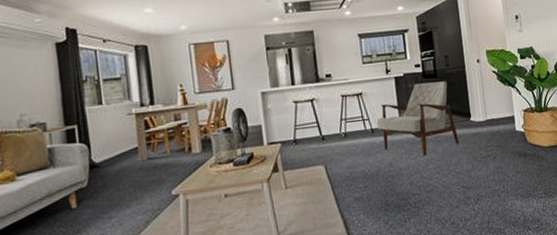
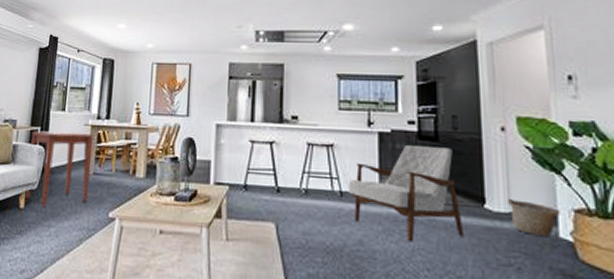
side table: none [68,121,146,202] -> present [25,130,94,207]
basket: none [484,110,516,133] -> present [508,199,560,236]

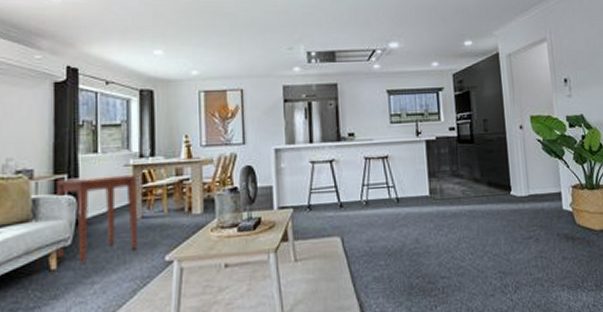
armchair: present [348,144,463,242] -> none [403,148,496,233]
basket: present [508,199,560,236] -> none [527,184,563,211]

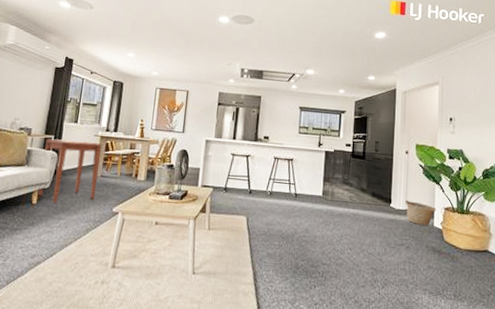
basket: none [527,184,563,211] -> present [405,200,436,225]

